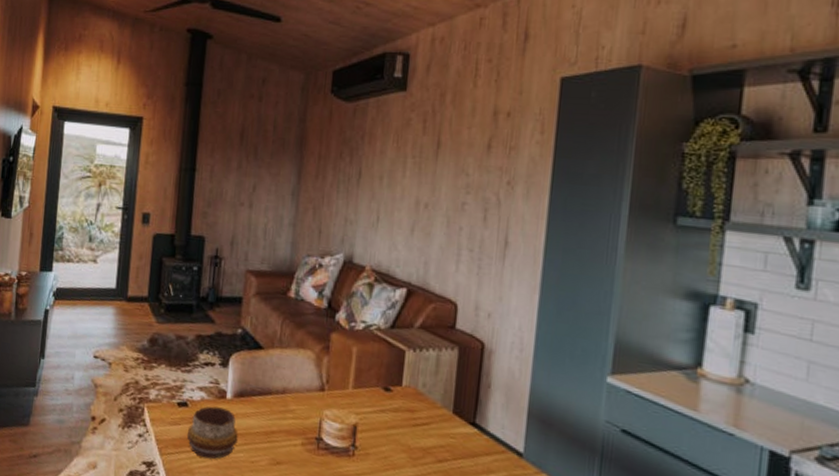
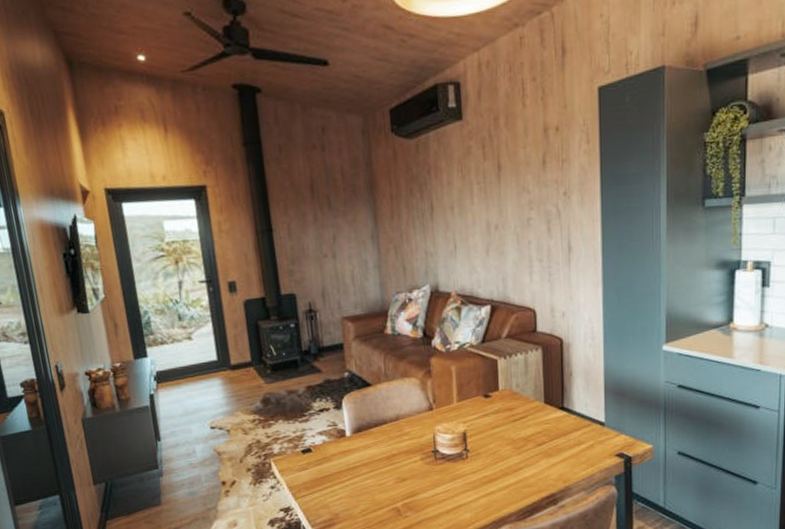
decorative bowl: present [186,406,238,459] -> none [316,445,364,492]

